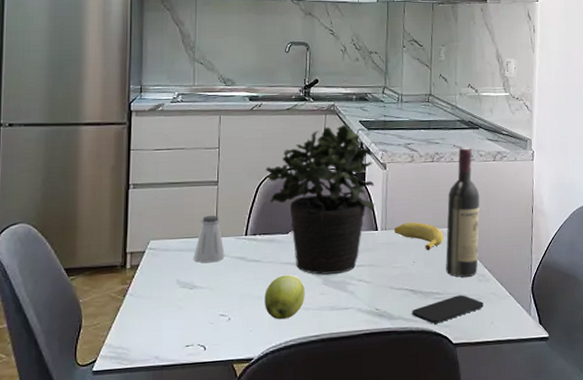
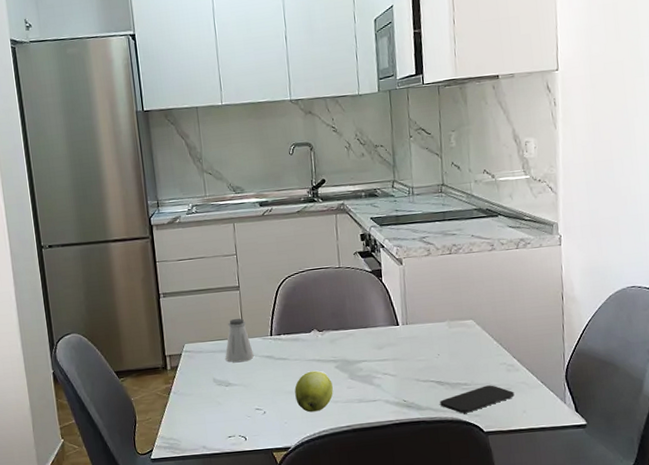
potted plant: present [265,125,375,275] -> none [282,223,394,370]
banana: present [394,222,444,251] -> none [416,315,468,343]
wine bottle: present [446,147,480,277] -> none [469,236,506,368]

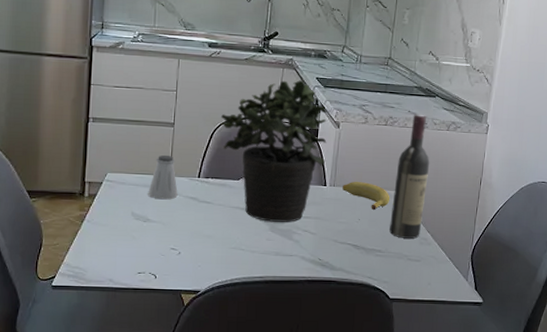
potted plant: none [282,223,394,370] -> present [220,80,327,222]
apple: present [294,370,333,413] -> none [213,218,252,259]
banana: none [416,315,468,343] -> present [342,181,390,211]
smartphone: present [440,385,514,414] -> none [353,255,423,279]
wine bottle: none [469,236,506,368] -> present [389,114,430,239]

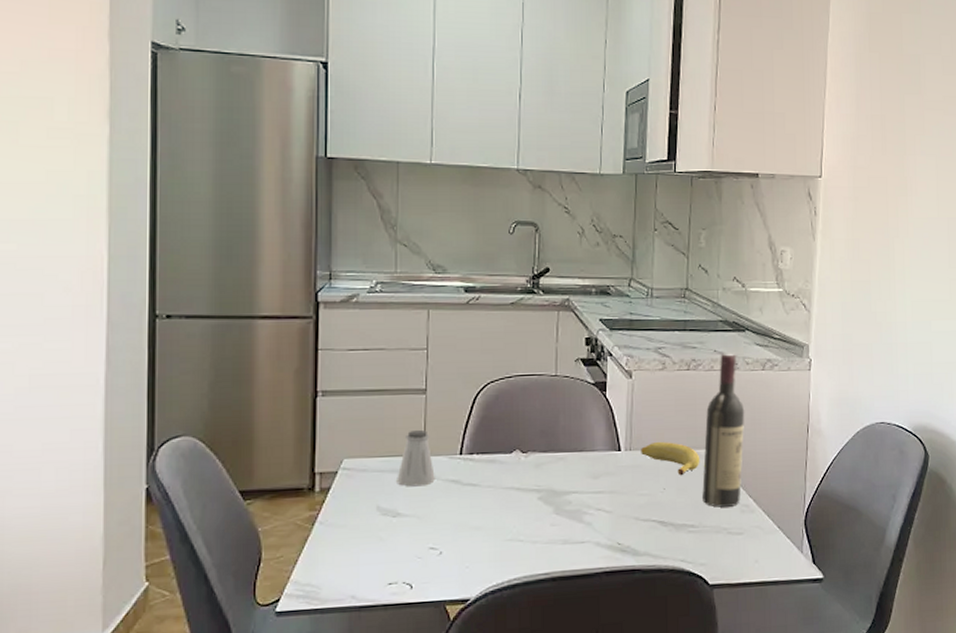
potted plant: present [220,80,327,222] -> none [484,324,618,502]

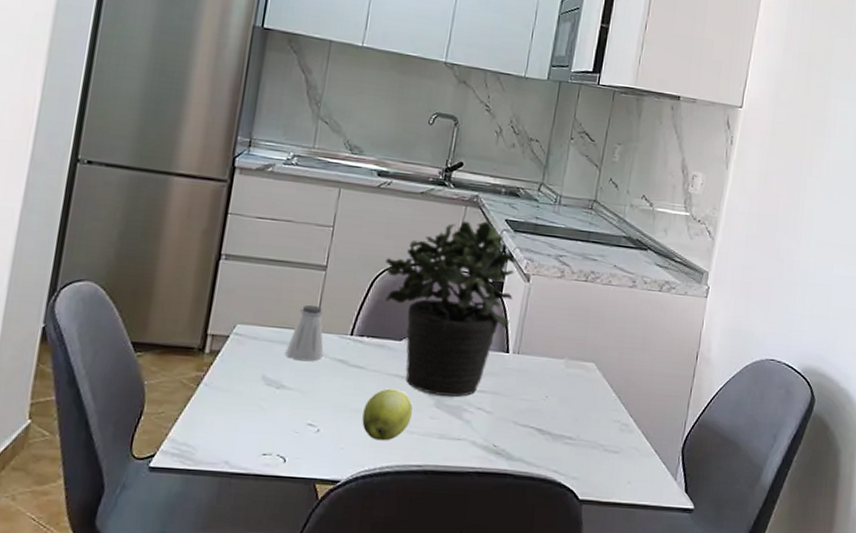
apple: none [483,501,532,555] -> present [362,388,413,441]
potted plant: none [484,324,618,502] -> present [383,220,516,397]
banana: present [641,441,700,476] -> none [528,348,587,387]
wine bottle: present [702,353,745,508] -> none [583,269,637,424]

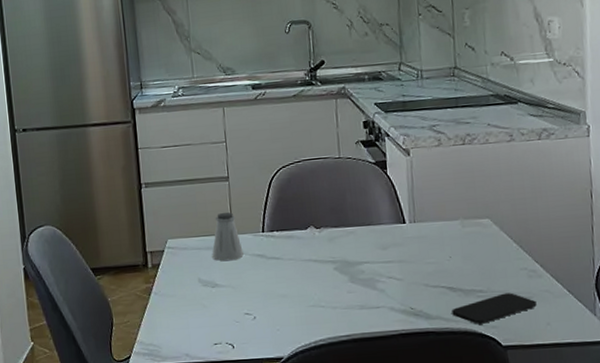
apple: present [362,388,413,441] -> none [288,272,332,319]
potted plant: present [383,220,516,397] -> none [276,108,401,272]
smartphone: none [535,443,622,473] -> present [452,293,537,324]

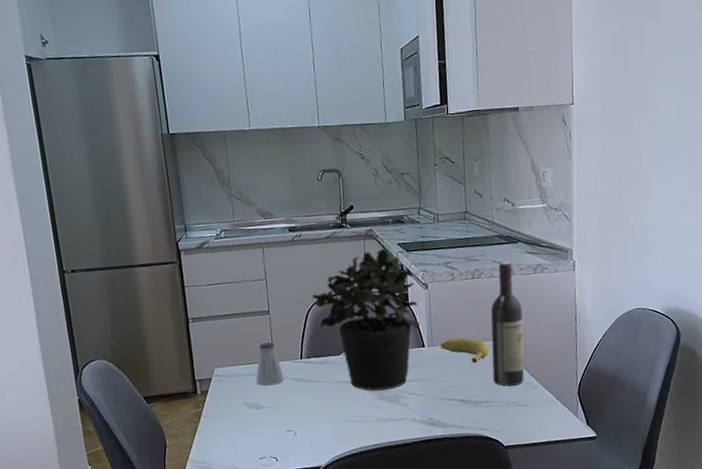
potted plant: none [276,108,401,272] -> present [311,248,420,391]
banana: none [424,213,484,245] -> present [441,337,489,364]
smartphone: present [452,293,537,324] -> none [463,402,532,430]
wine bottle: none [485,125,527,273] -> present [490,261,524,386]

